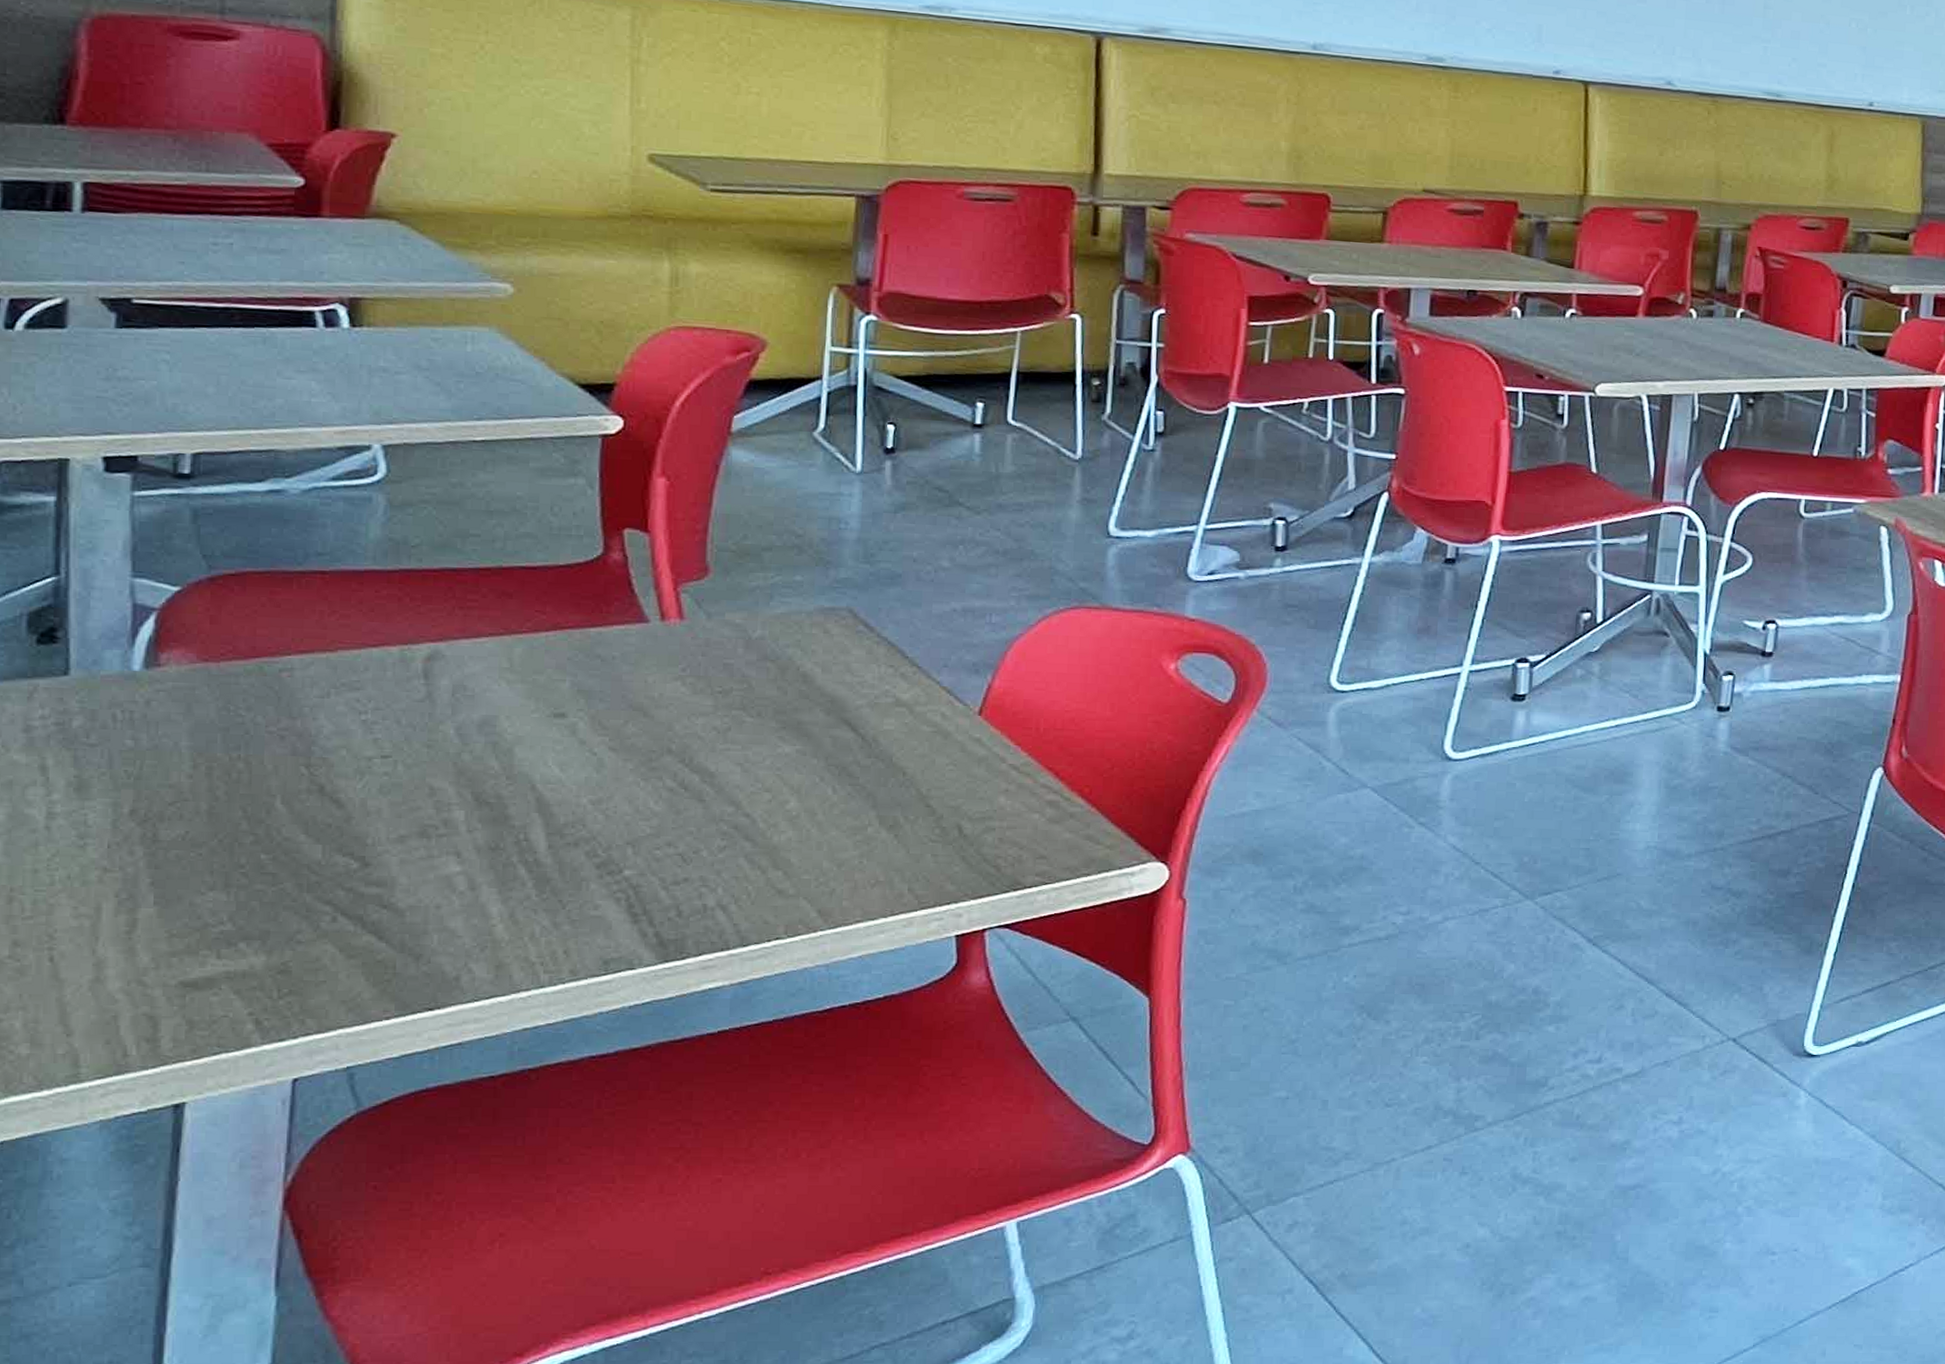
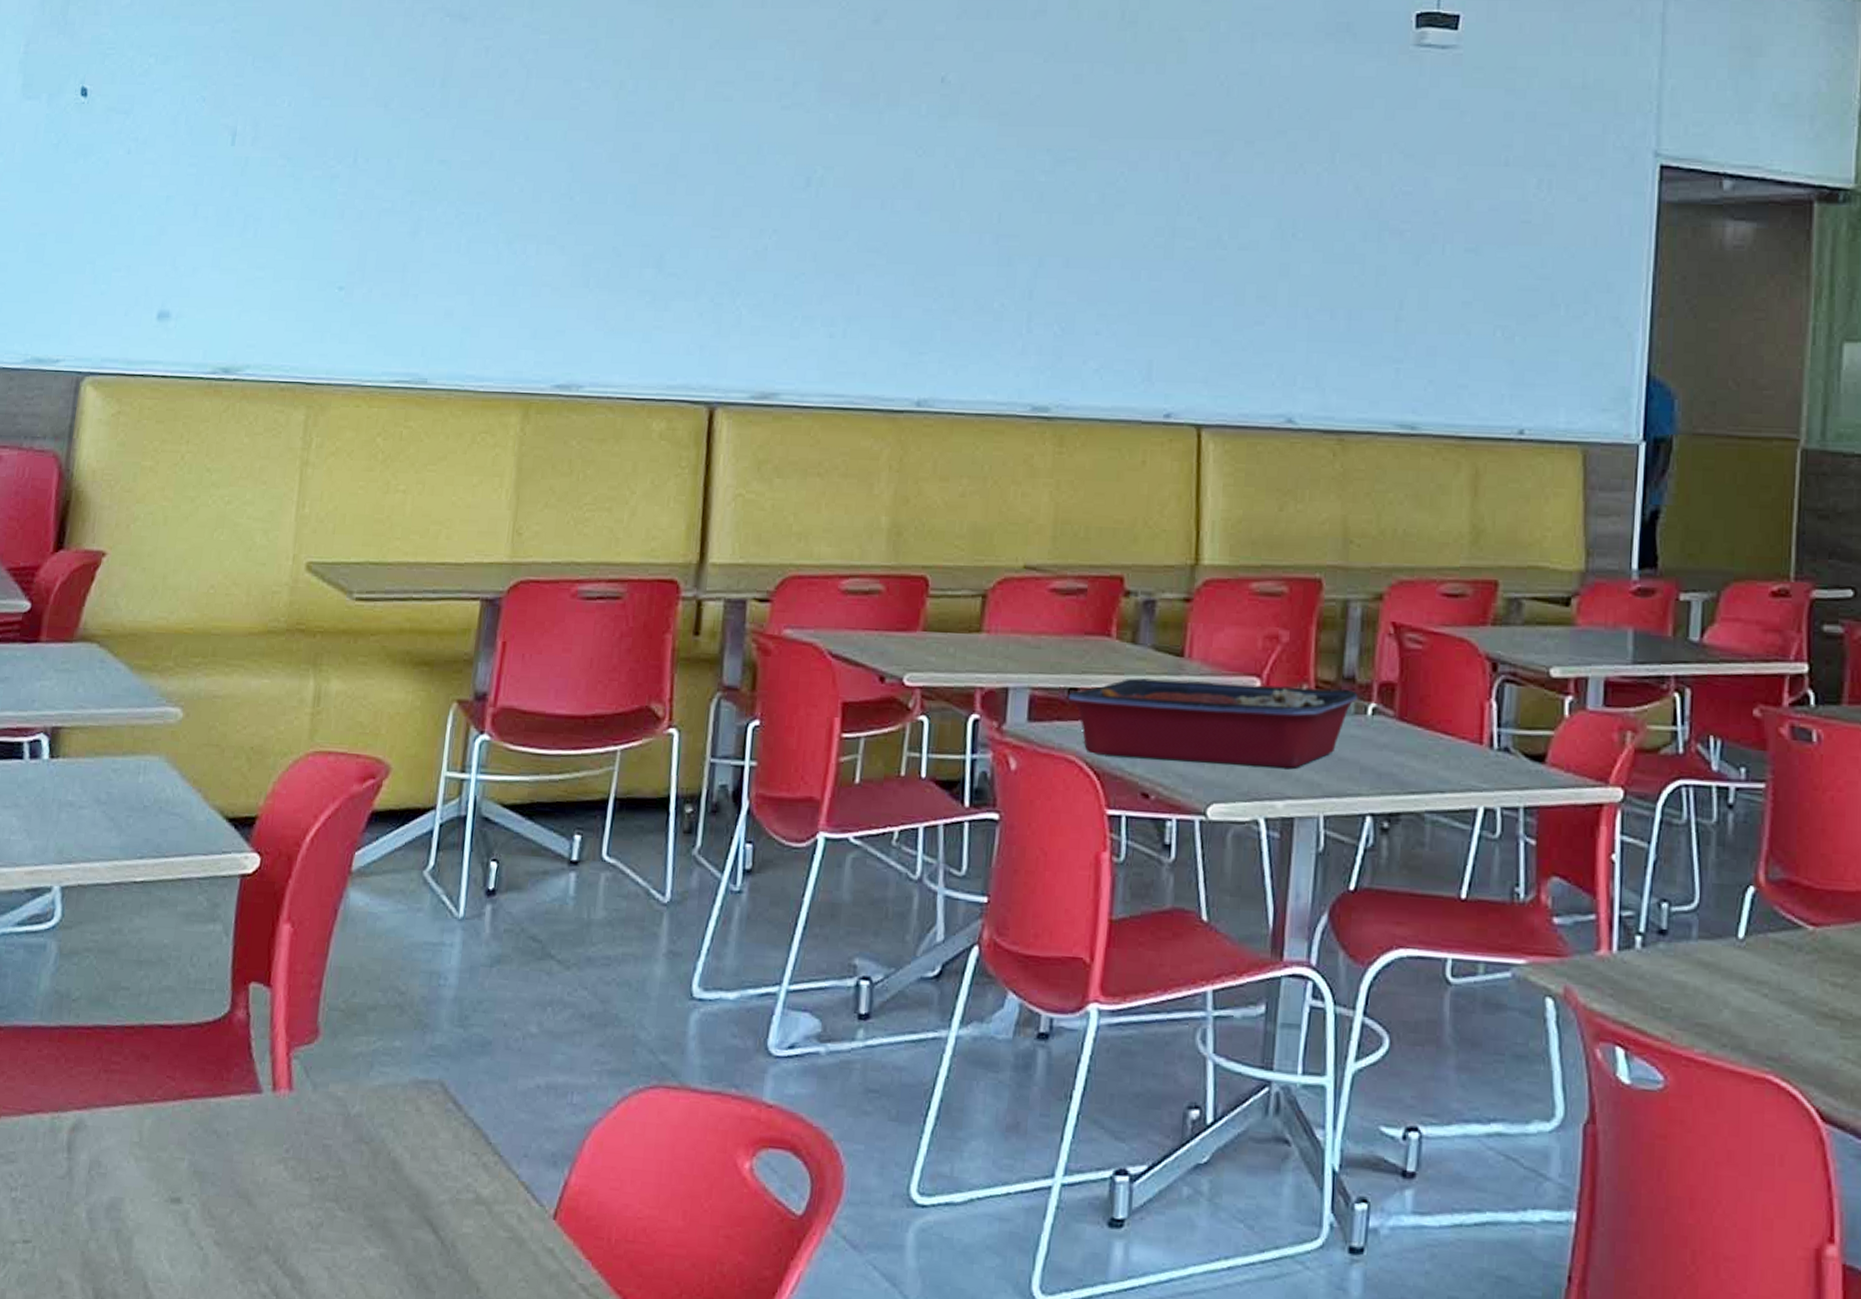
tray: none [1467,284,1728,357] -> present [1068,678,1358,768]

